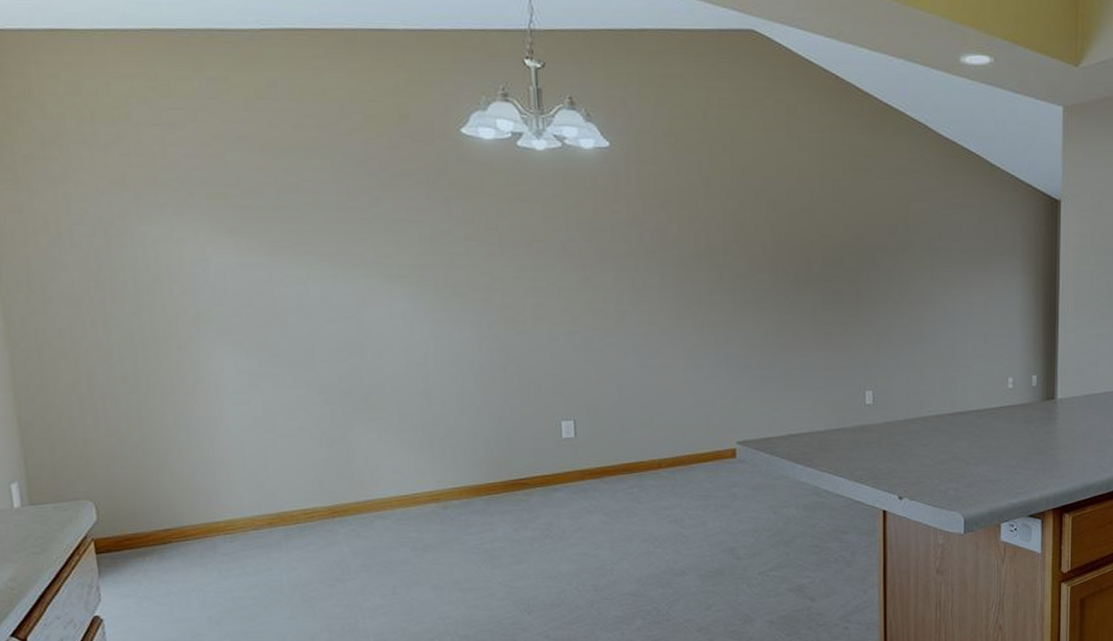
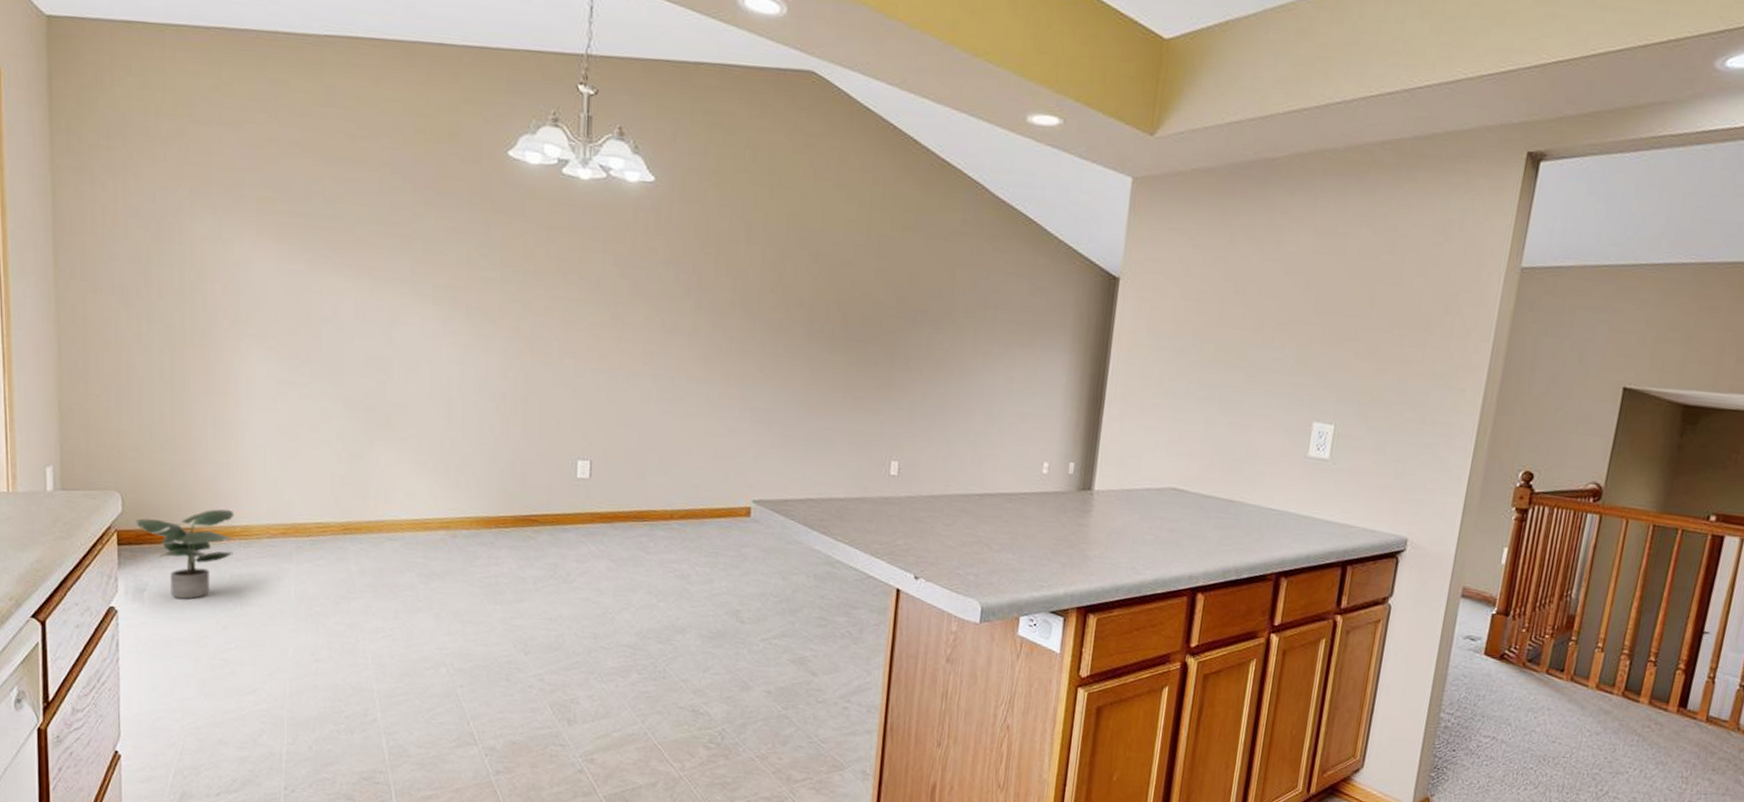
potted plant: none [112,506,219,600] -> present [135,509,234,599]

